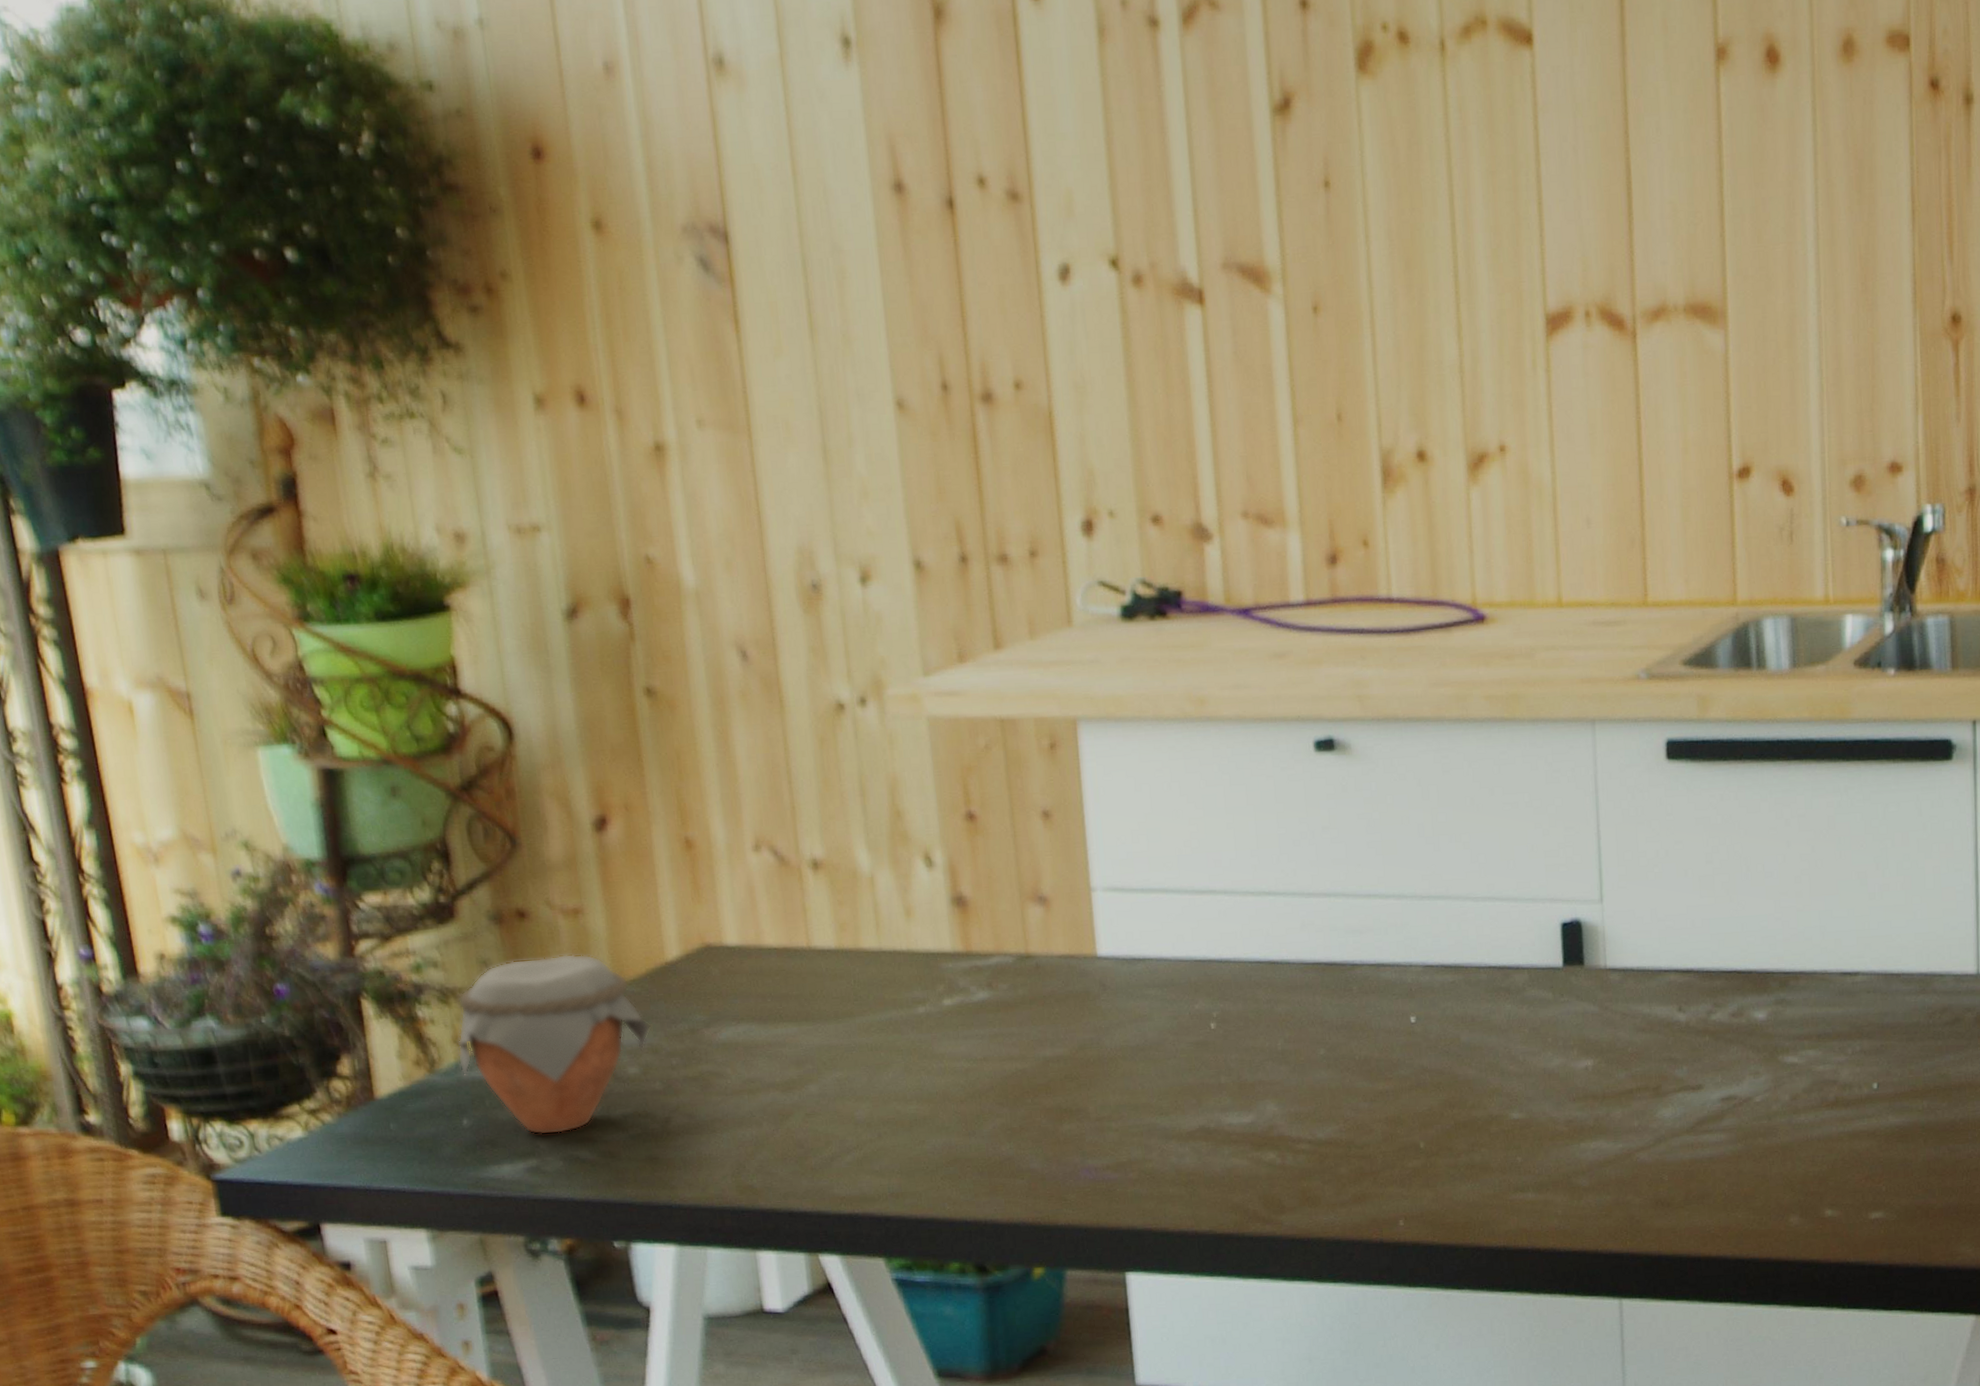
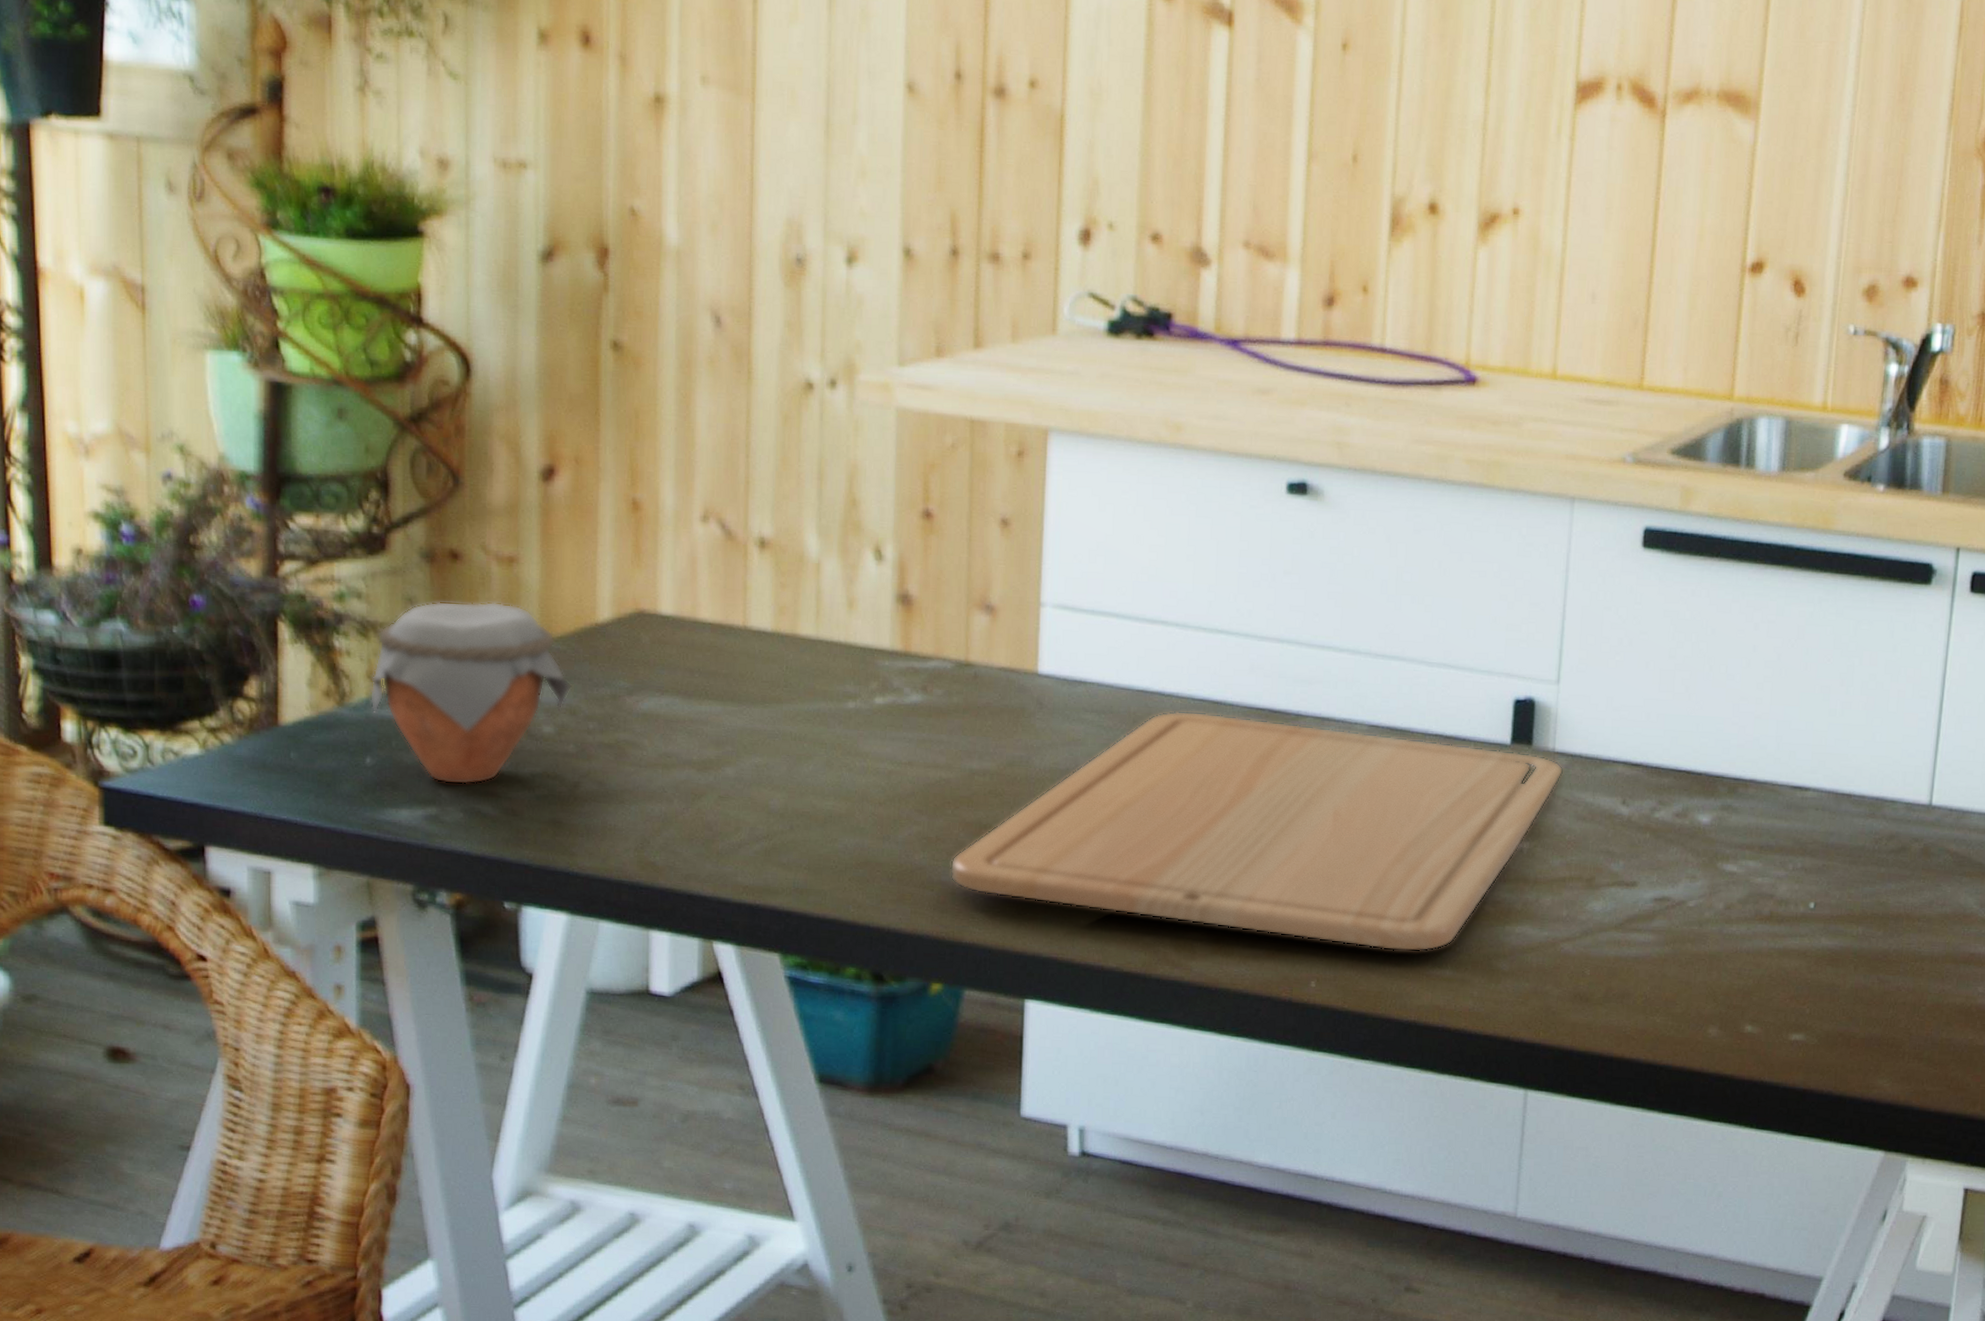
chopping board: none [1036,973,1618,1182] -> present [950,711,1564,952]

